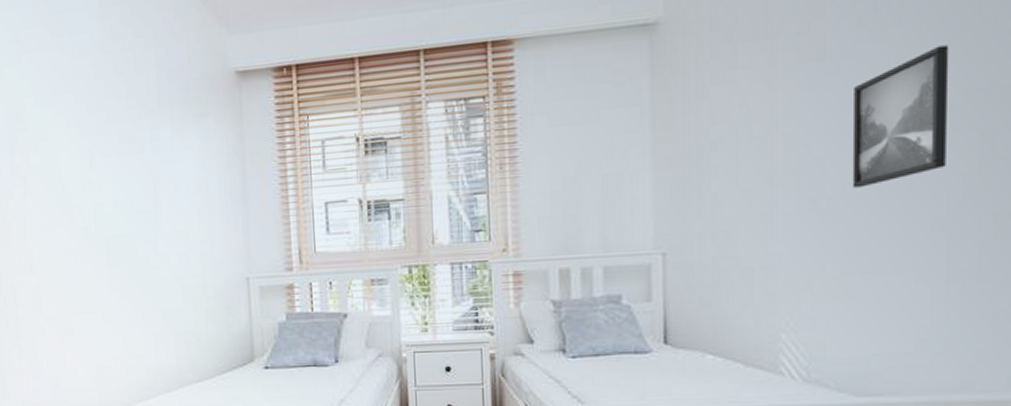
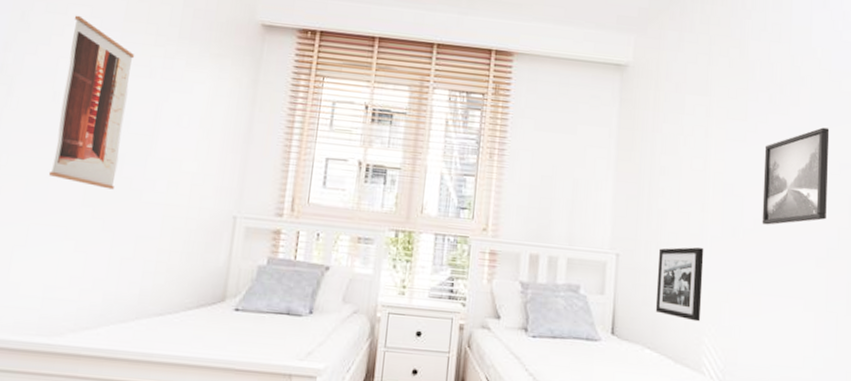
wall art: none [61,103,134,270] -> present [48,15,135,190]
picture frame: none [715,230,775,317] -> present [655,247,704,322]

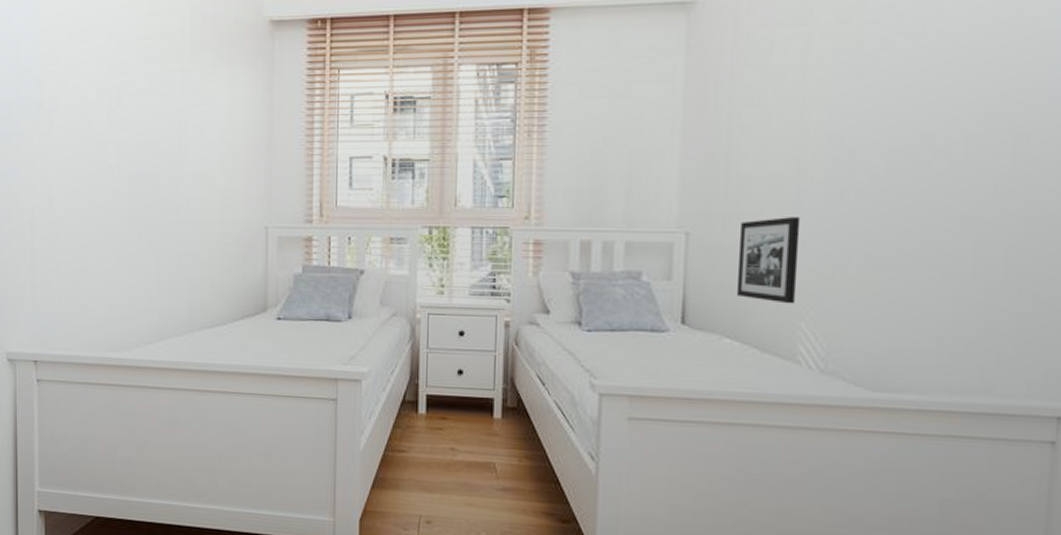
wall art: present [48,15,135,190] -> none [94,40,154,211]
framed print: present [762,127,830,225] -> none [881,44,988,181]

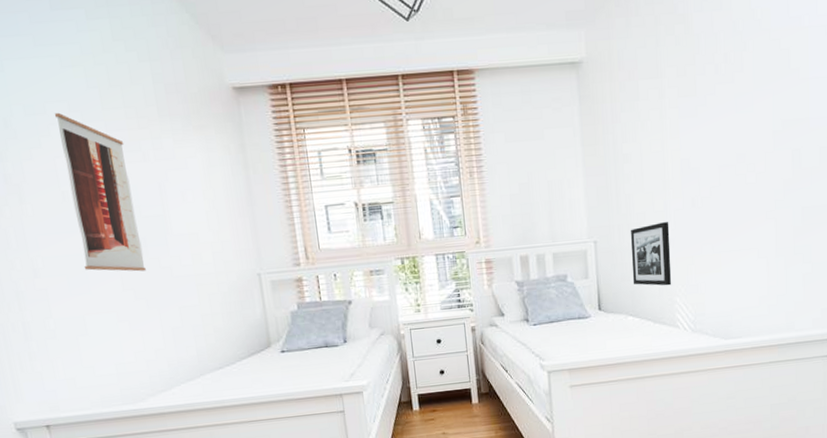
wall art: none [94,40,154,211] -> present [54,112,146,272]

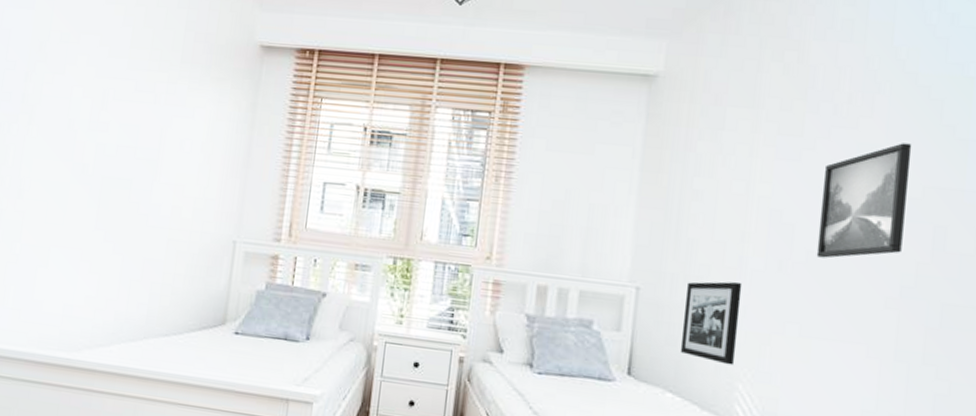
wall art: present [54,112,146,272] -> none [65,44,141,214]
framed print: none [714,88,773,190] -> present [816,143,912,259]

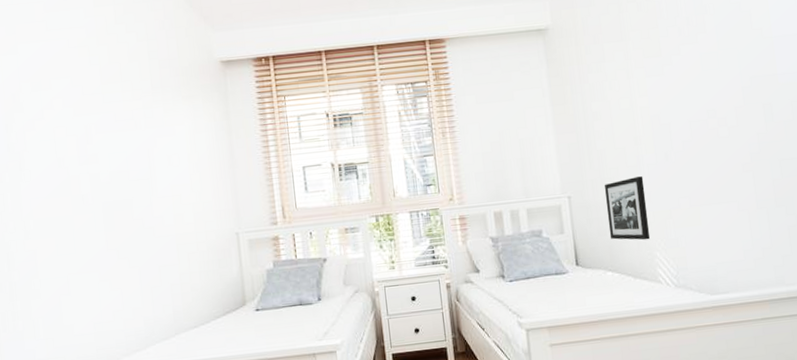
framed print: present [816,143,912,259] -> none [681,47,745,145]

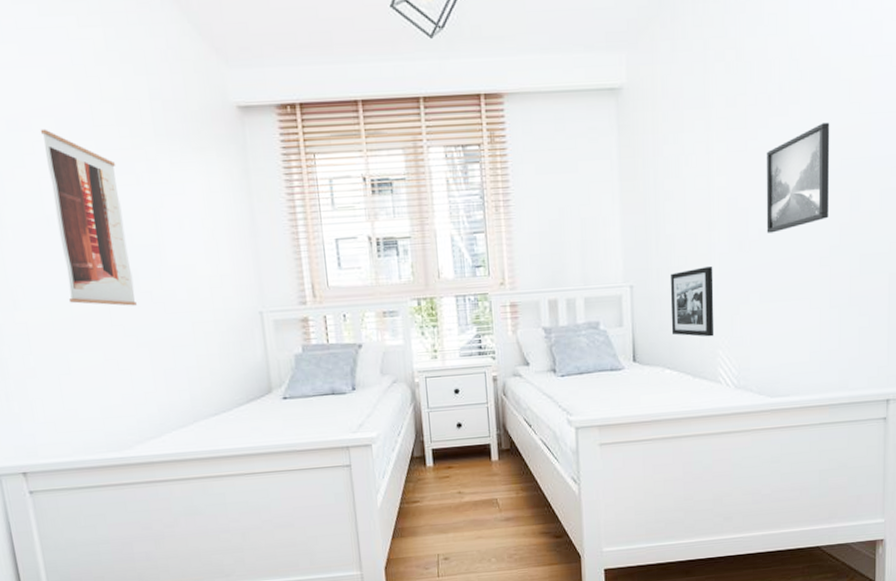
wall art: none [58,87,130,232] -> present [40,128,137,306]
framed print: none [681,47,745,145] -> present [766,122,830,233]

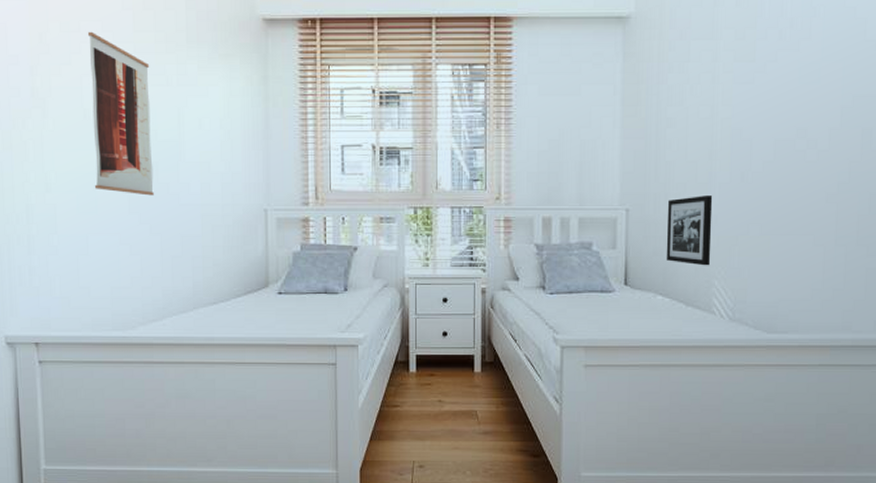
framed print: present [766,122,830,233] -> none [771,59,843,166]

